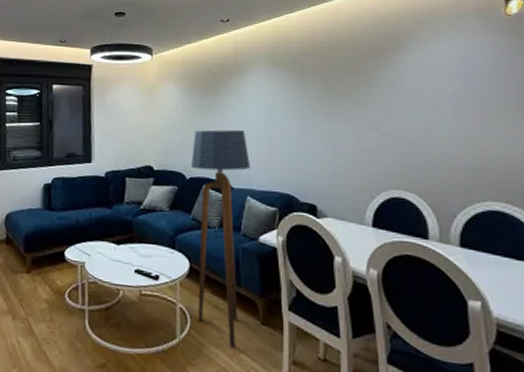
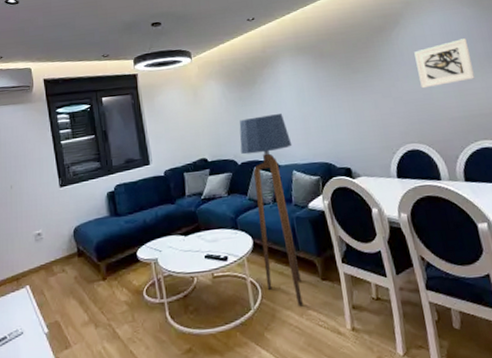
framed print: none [419,74,495,128] -> present [414,38,475,89]

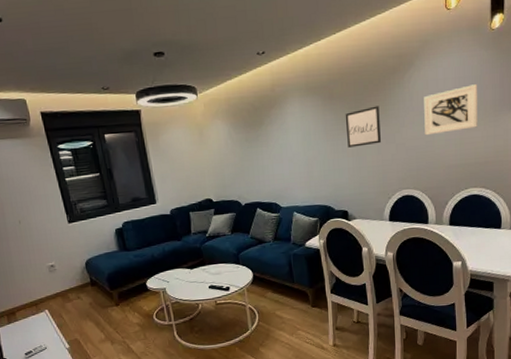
floor lamp: present [239,114,303,306] -> none [244,157,295,327]
wall art: none [337,62,377,103] -> present [345,105,381,148]

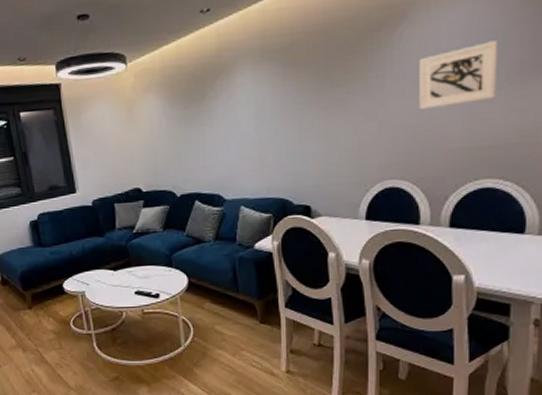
wall art: present [345,105,381,148] -> none [311,72,358,126]

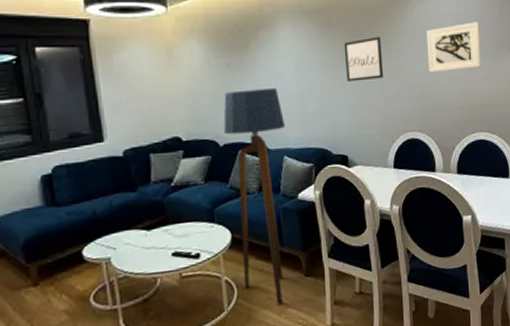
floor lamp: none [180,138,243,346] -> present [223,89,286,304]
wall art: none [311,72,358,126] -> present [343,36,383,81]

